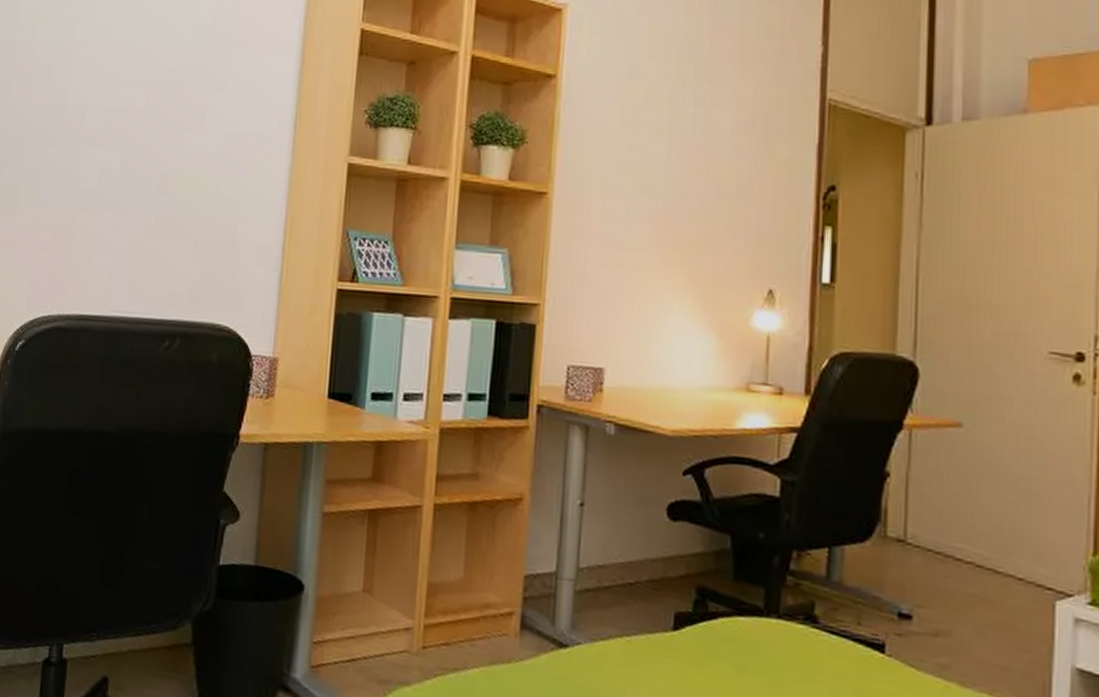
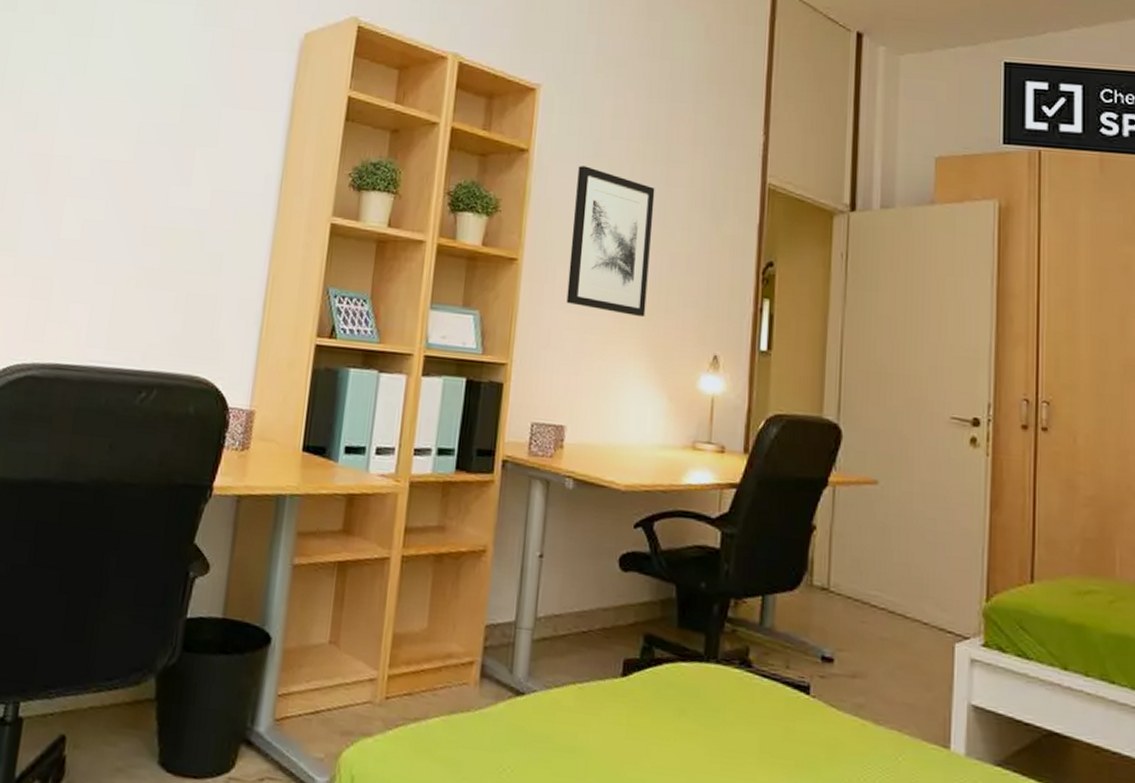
wall art: none [602,90,698,251] -> present [566,166,655,318]

